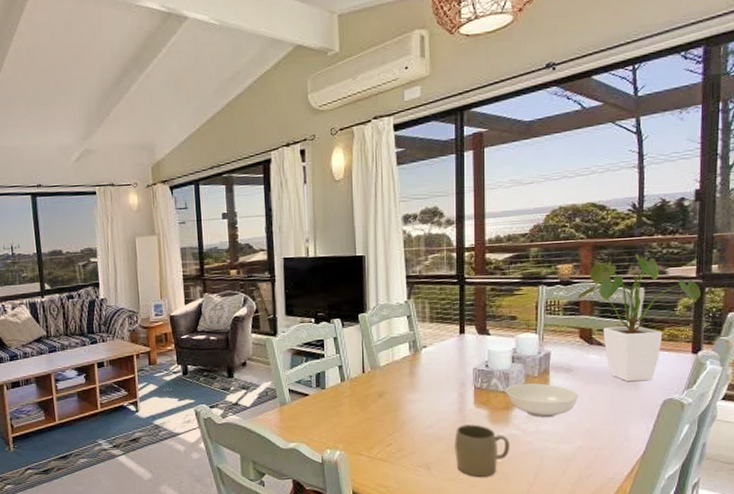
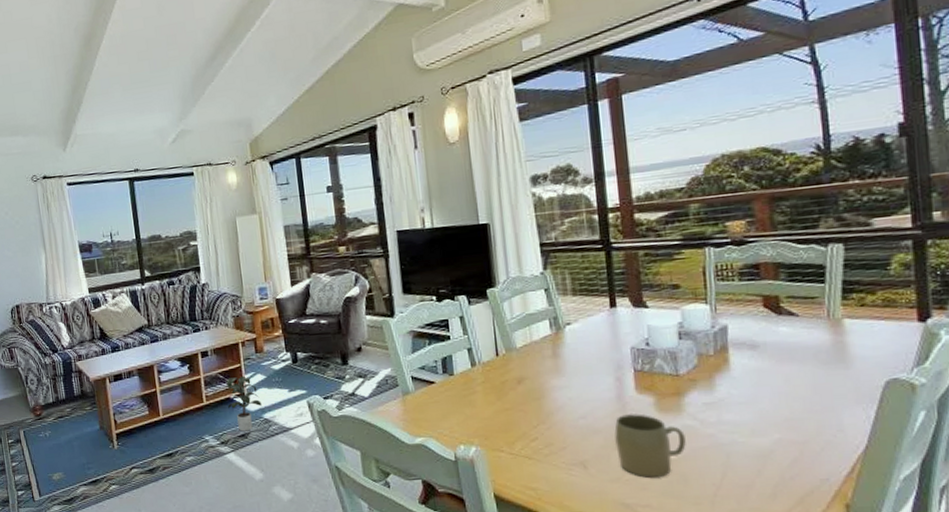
potted plant: none [119,385,153,436] -> present [225,376,262,432]
bowl: present [505,383,579,418] -> none [673,363,770,405]
house plant: present [578,253,701,382] -> none [756,203,921,359]

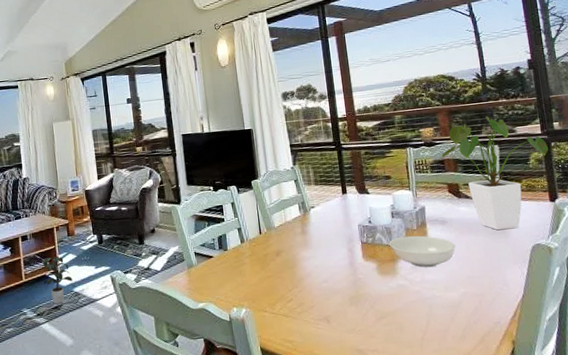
mug: present [614,413,686,478] -> none [349,276,401,328]
bowl: none [673,363,770,405] -> present [388,235,456,268]
house plant: none [756,203,921,359] -> present [441,115,548,231]

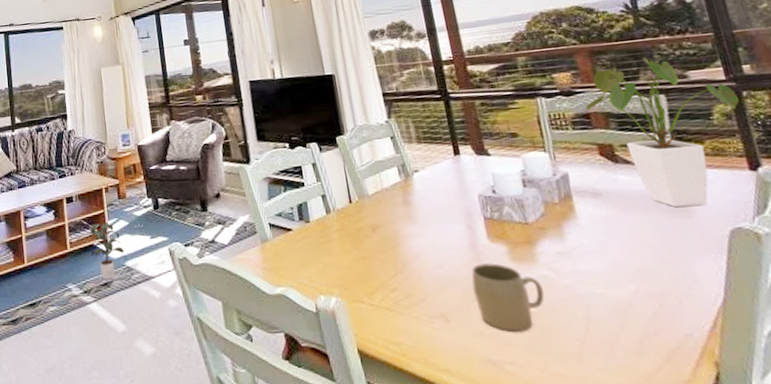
mug: none [349,276,401,328] -> present [471,262,545,332]
bowl: present [388,235,456,268] -> none [521,211,617,255]

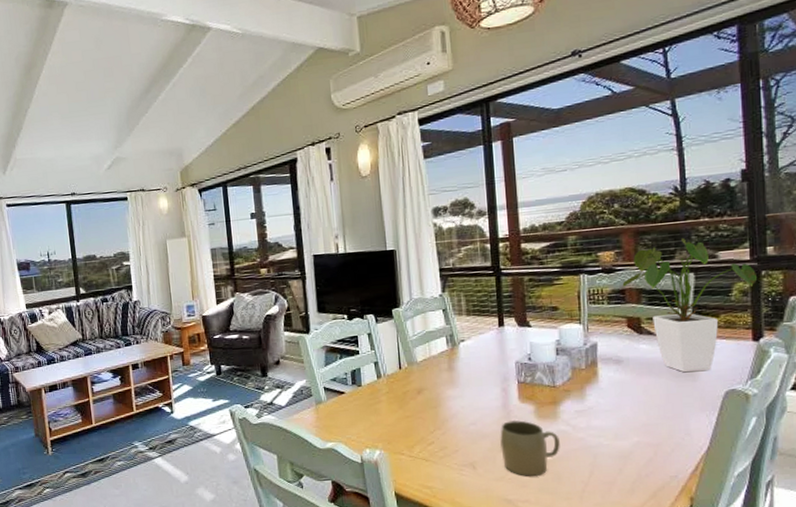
potted plant: present [89,222,124,280] -> none [154,386,188,438]

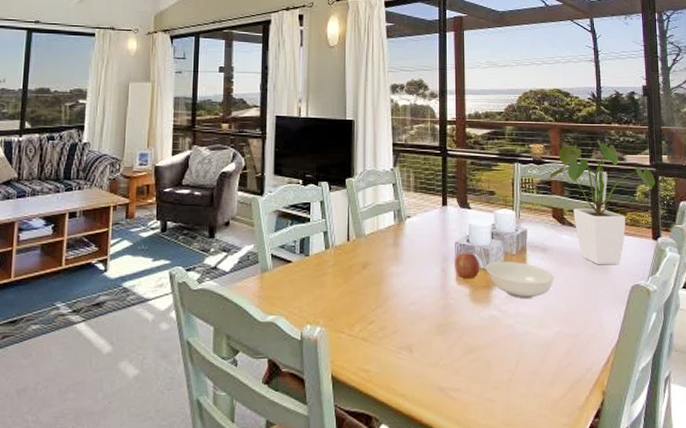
mug: present [500,419,560,476] -> none [437,302,491,363]
fruit: none [516,370,545,397] -> present [455,252,480,279]
bowl: none [550,375,631,413] -> present [485,261,554,299]

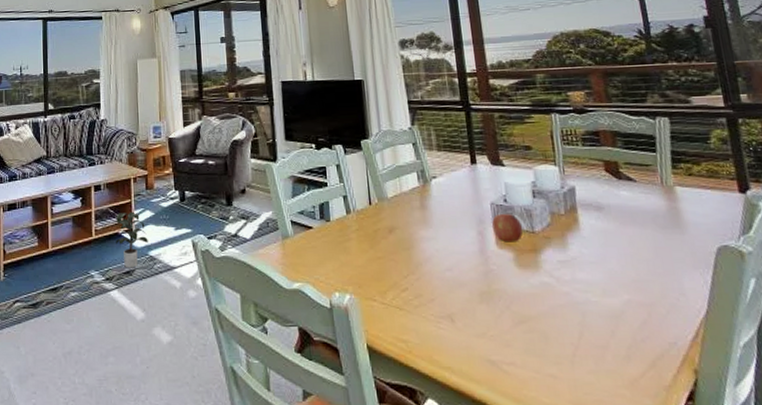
potted plant: none [87,241,123,300] -> present [115,211,148,268]
bowl: present [485,261,554,299] -> none [529,221,616,264]
house plant: present [549,139,655,265] -> none [595,81,734,224]

